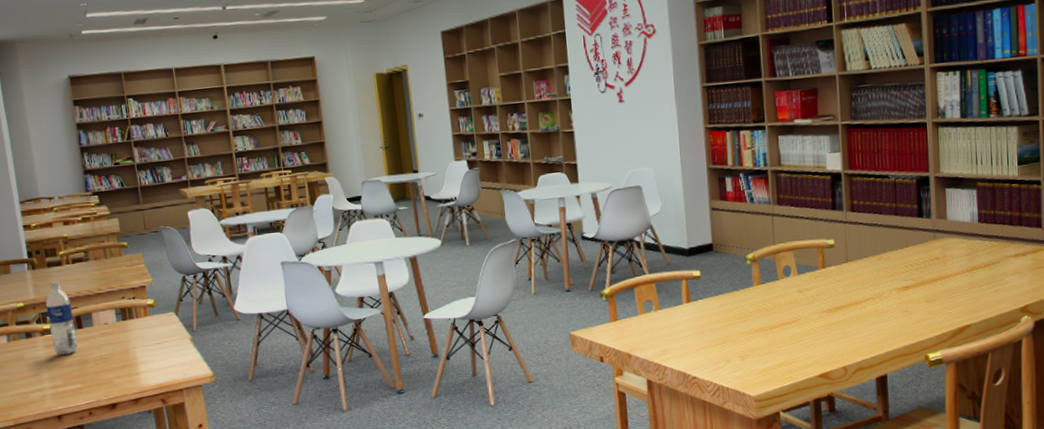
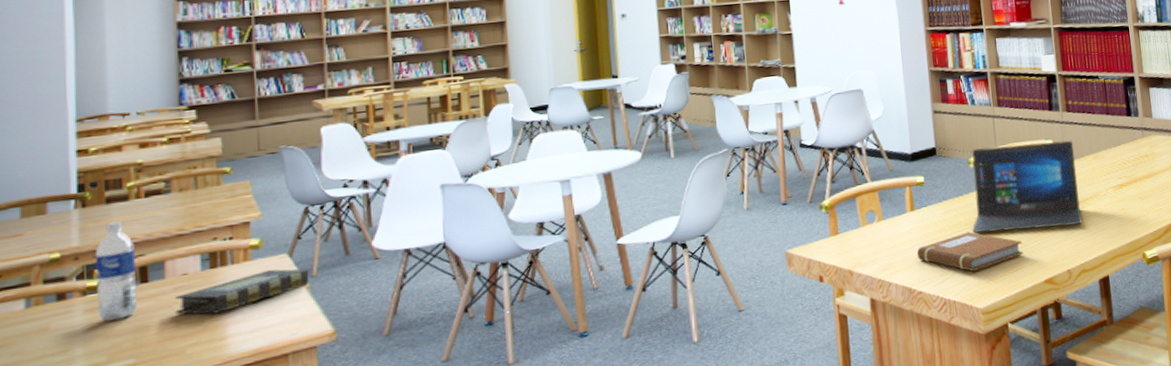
book: none [102,323,192,355] -> present [175,268,310,315]
notebook: none [691,325,798,362] -> present [916,231,1023,271]
laptop: none [747,240,862,327] -> present [972,140,1083,233]

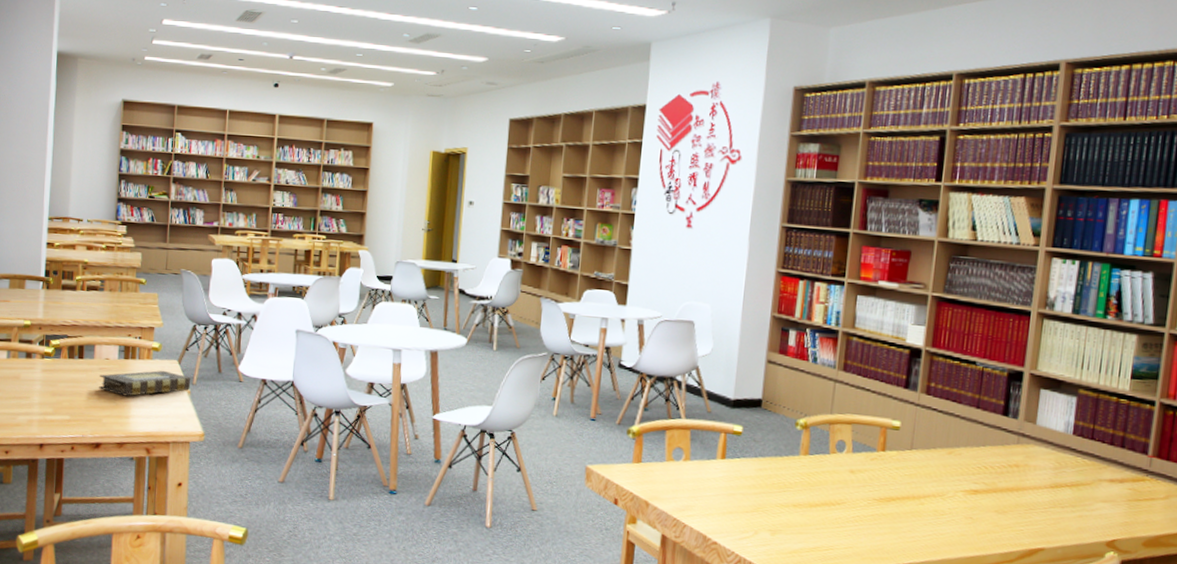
water bottle: present [94,221,137,321] -> none [50,305,77,383]
notebook: present [916,231,1023,271] -> none [719,495,839,538]
laptop: present [972,140,1083,233] -> none [785,410,926,522]

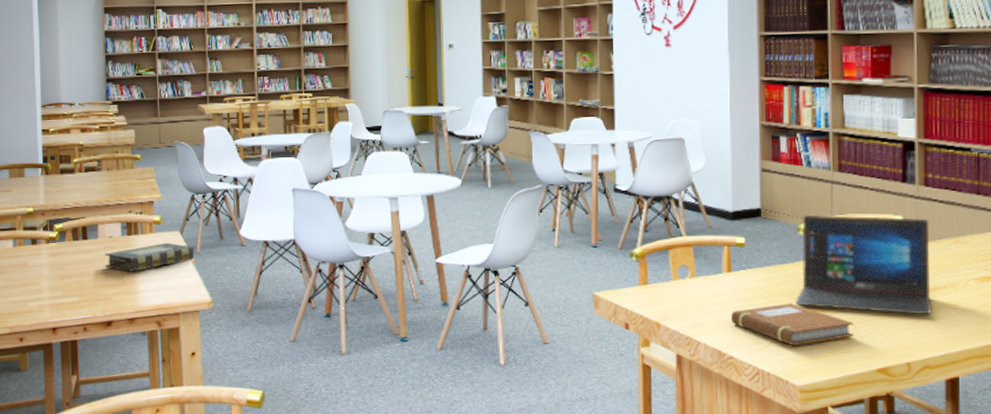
notebook: none [719,495,839,538] -> present [730,303,854,345]
laptop: none [785,410,926,522] -> present [795,214,932,315]

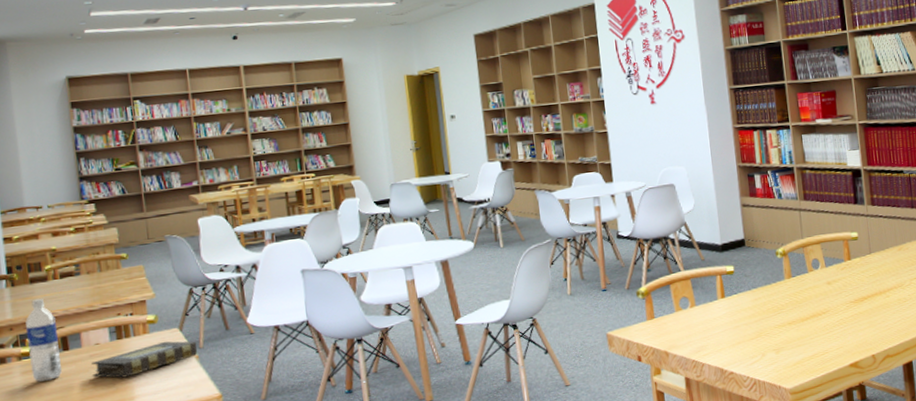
water bottle: none [54,188,80,265] -> present [25,298,62,382]
notebook: present [730,303,854,345] -> none [727,318,829,355]
laptop: present [795,214,932,315] -> none [779,232,887,319]

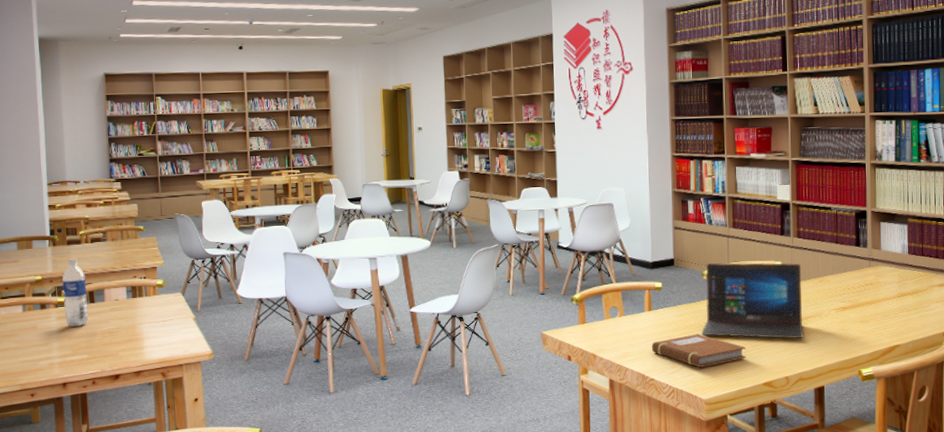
book: present [91,341,198,378] -> none [111,303,196,330]
notebook: none [727,318,829,355] -> present [651,334,746,367]
laptop: none [779,232,887,319] -> present [701,262,804,339]

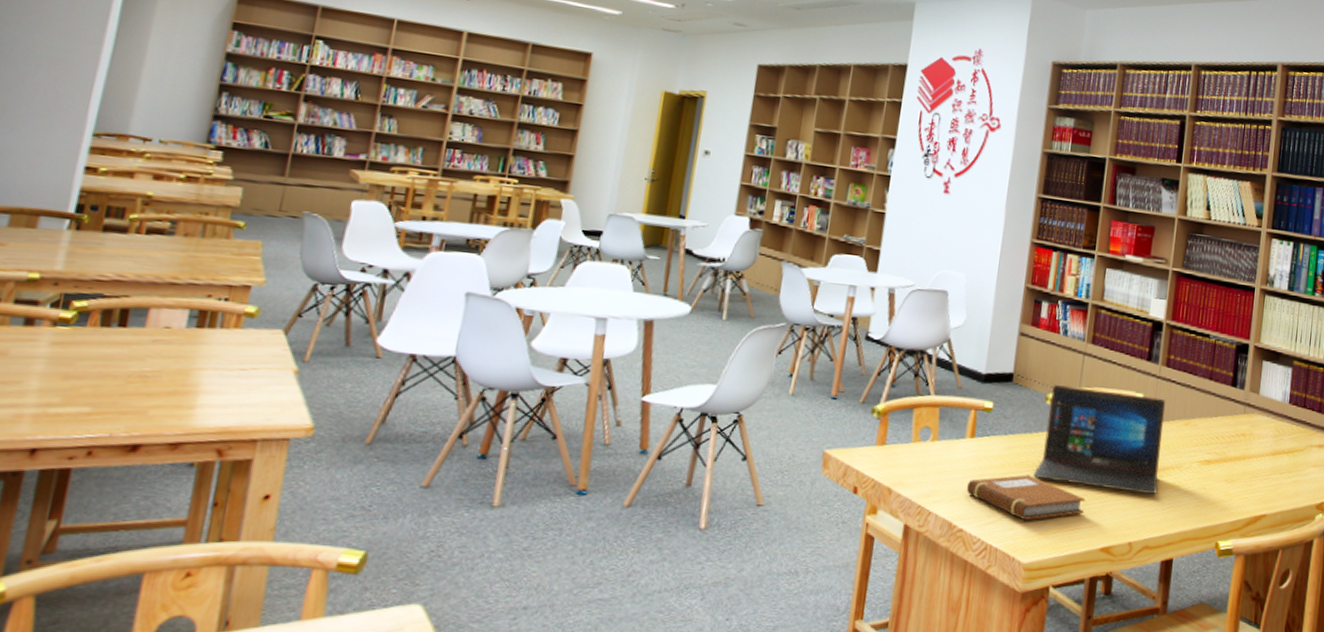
water bottle: present [62,258,88,327] -> none [64,252,122,361]

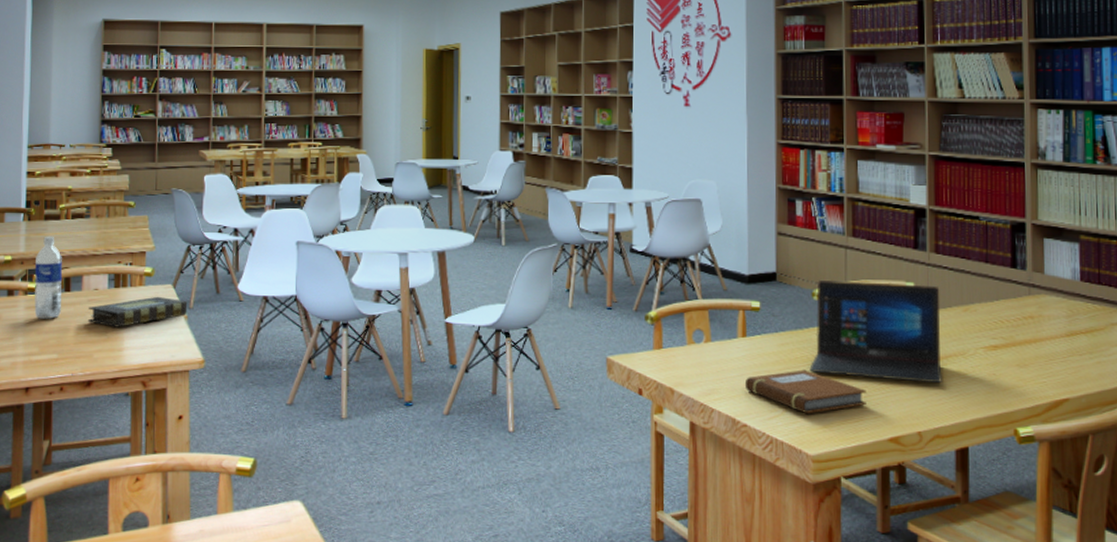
water bottle: none [64,252,122,361] -> present [34,236,62,319]
book: none [146,343,302,379] -> present [87,296,188,327]

